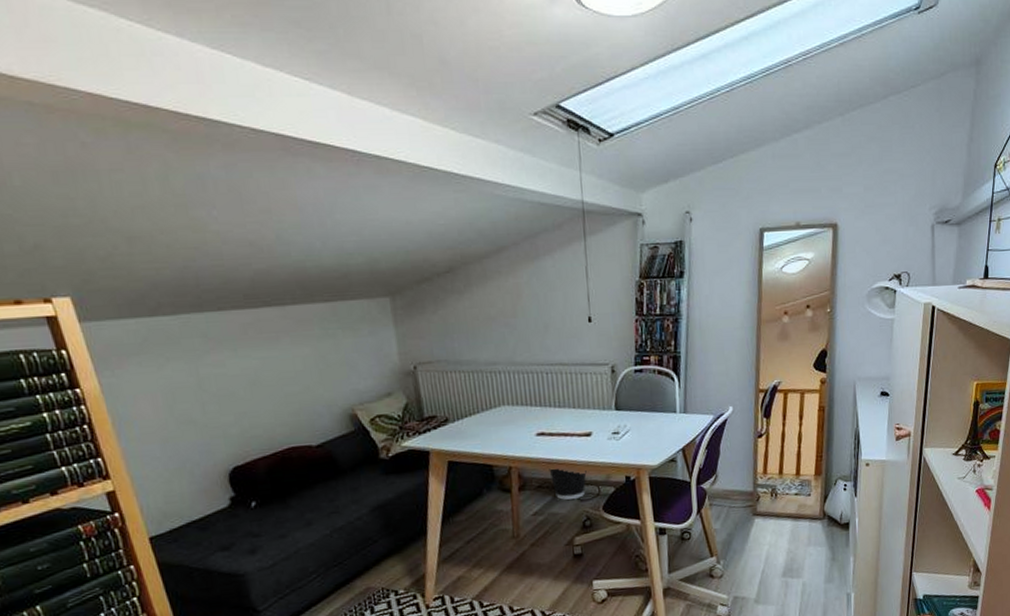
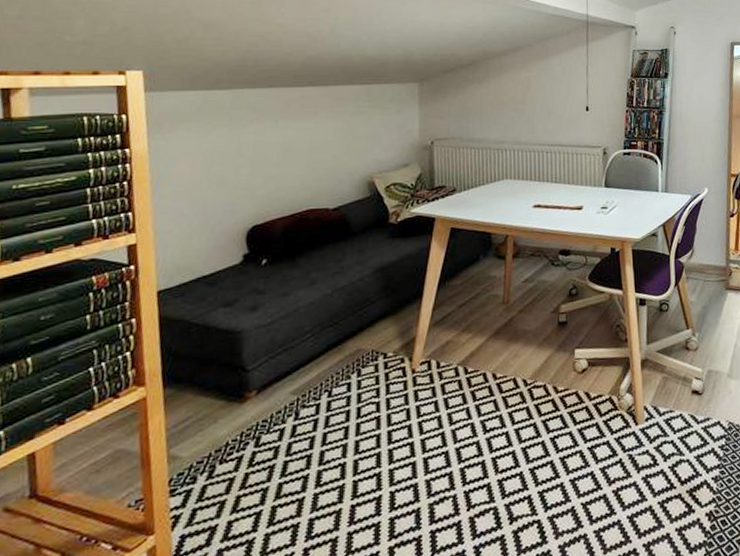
wastebasket: present [549,468,587,500] -> none [542,238,576,268]

